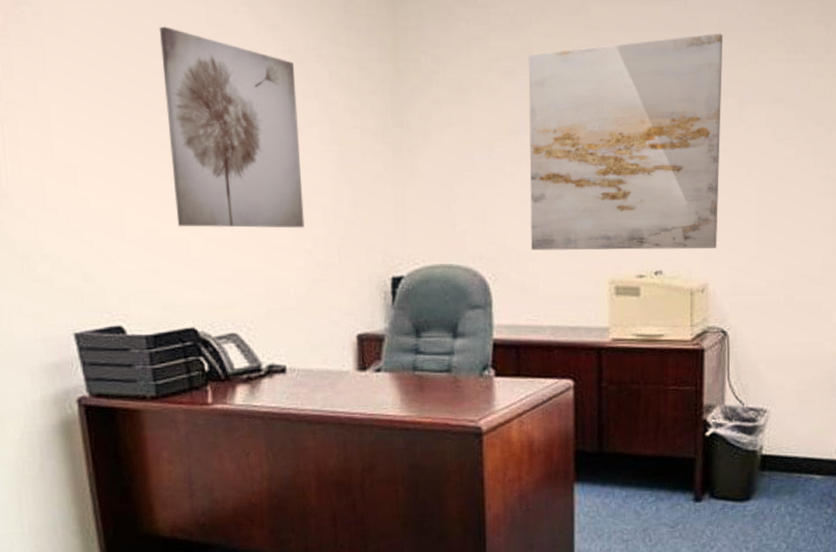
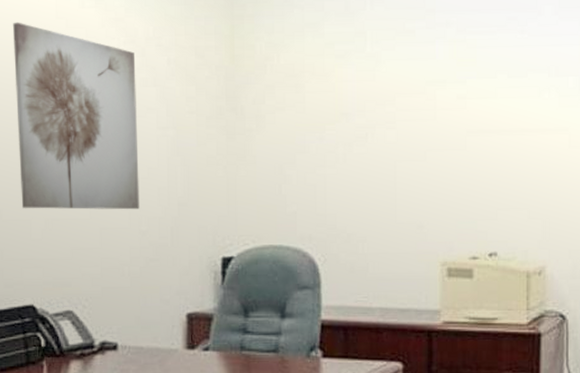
wall art: present [528,33,723,251] -> none [361,11,564,232]

